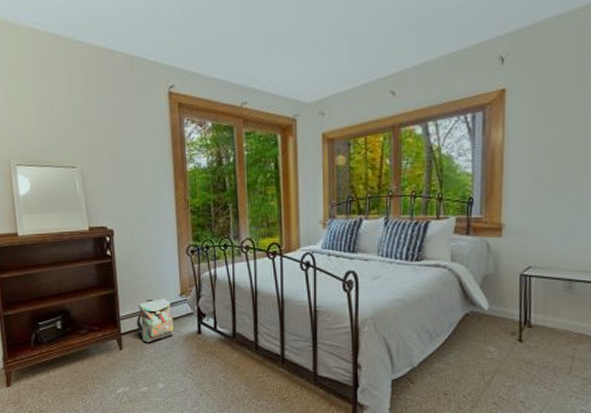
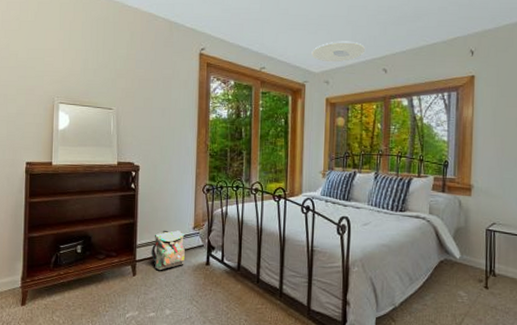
ceiling light: none [302,59,368,89] -> present [311,41,366,63]

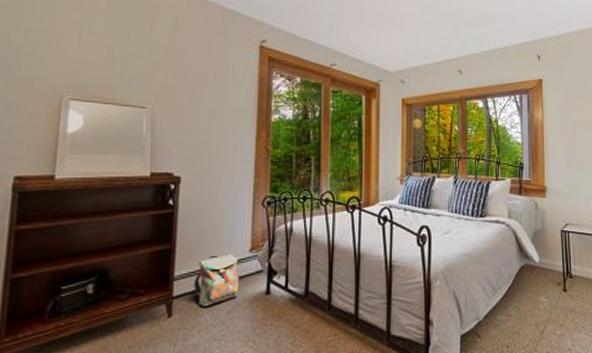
ceiling light: present [311,41,366,63] -> none [386,40,441,62]

